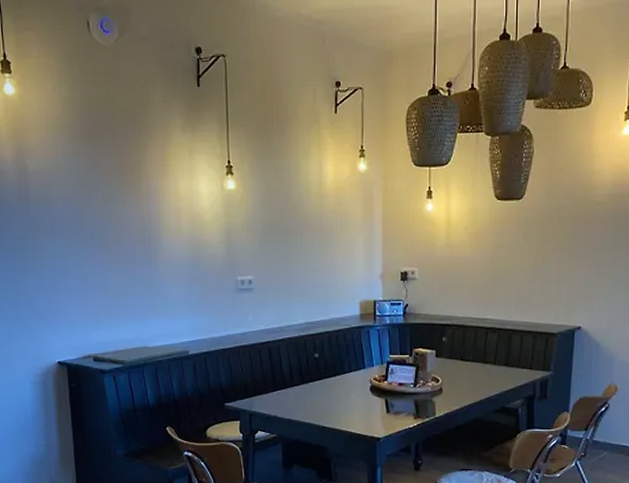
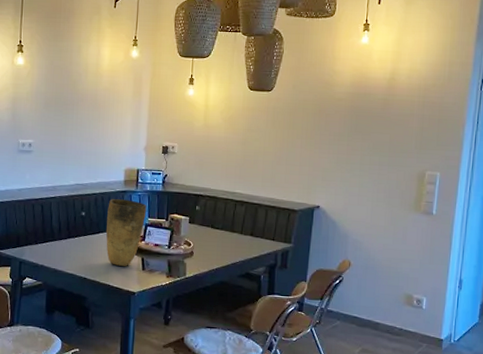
vase: none [342,336,387,410] -> present [105,199,147,266]

